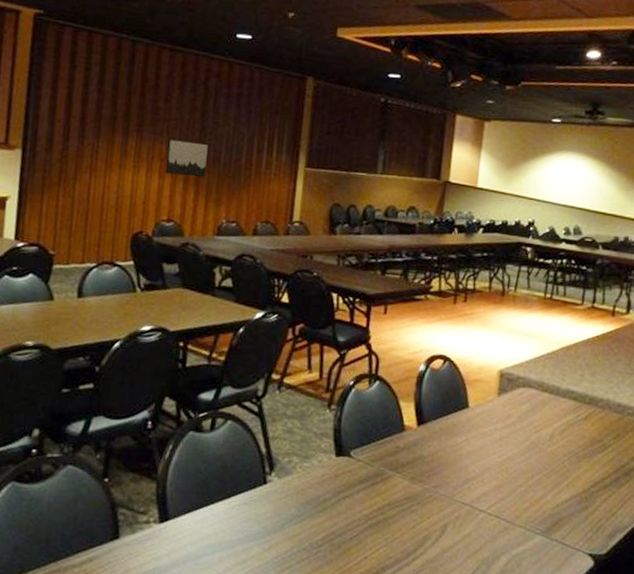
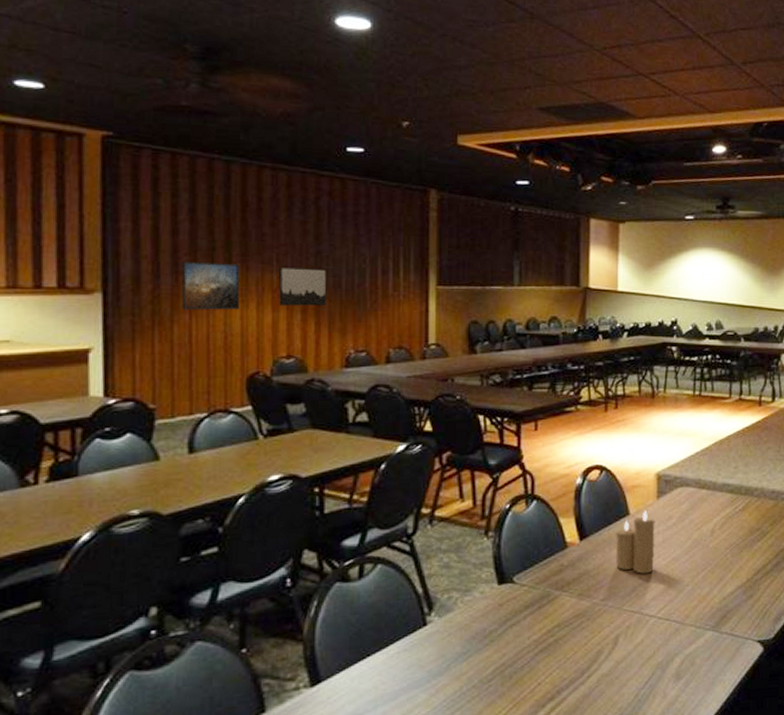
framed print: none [84,127,135,174] -> present [181,261,240,310]
candle: none [451,405,494,468] -> present [616,510,655,574]

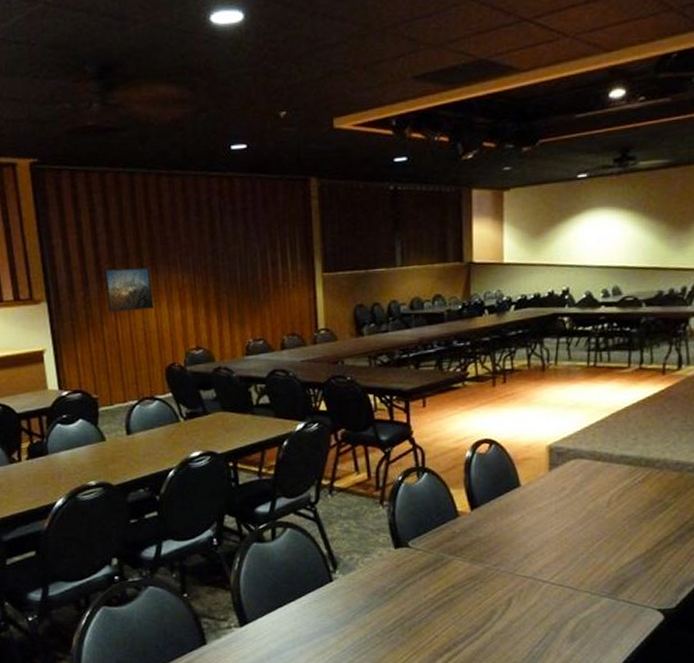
wall art: present [279,268,327,306] -> none [183,265,226,303]
candle: present [616,510,655,574] -> none [507,482,547,542]

